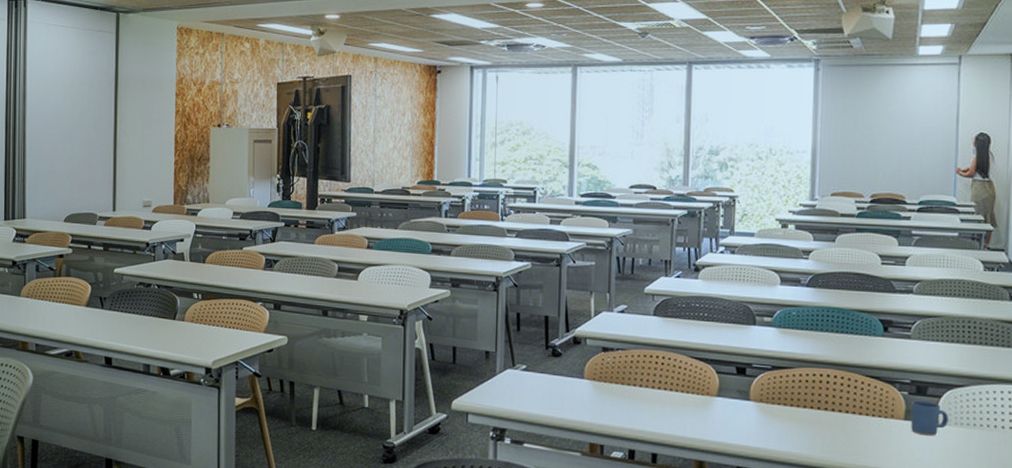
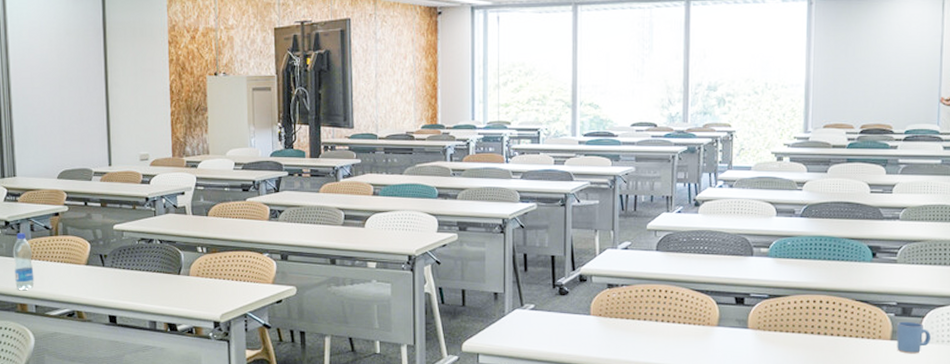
bottle: none [18,273,37,328] -> present [13,233,35,290]

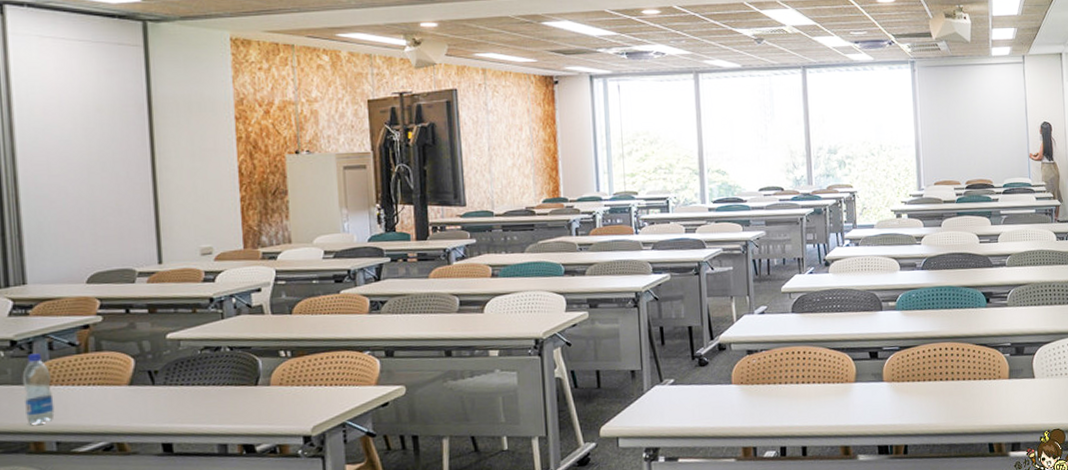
mug: present [896,321,931,354] -> none [1012,359,1042,390]

